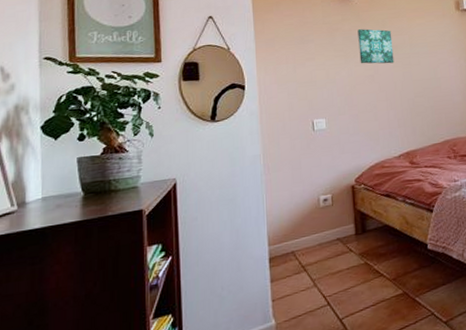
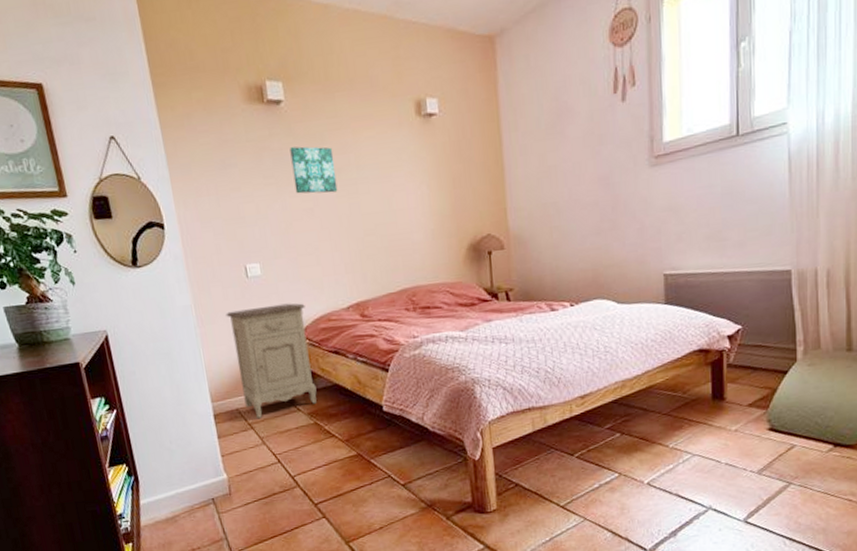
nightstand: none [291,152,369,261] -> present [226,303,317,419]

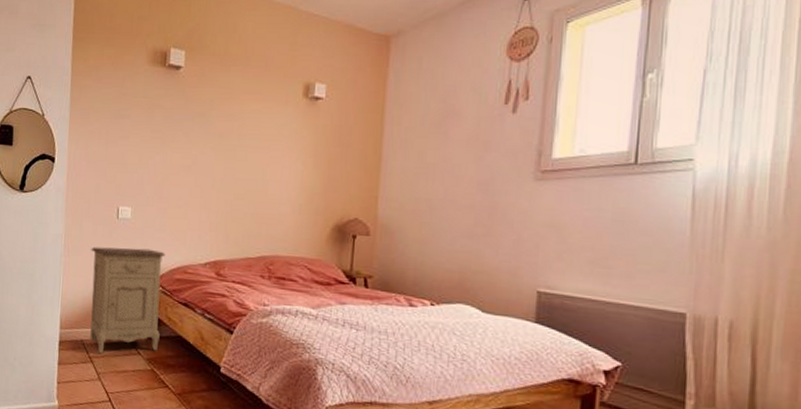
wall art: present [290,146,338,194] -> none [178,109,219,155]

